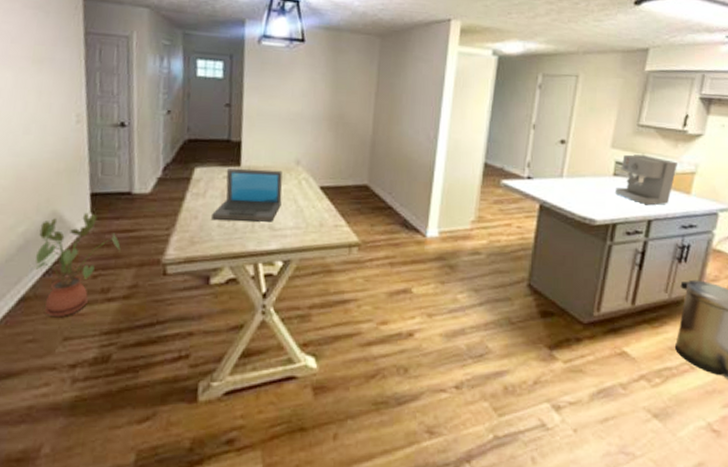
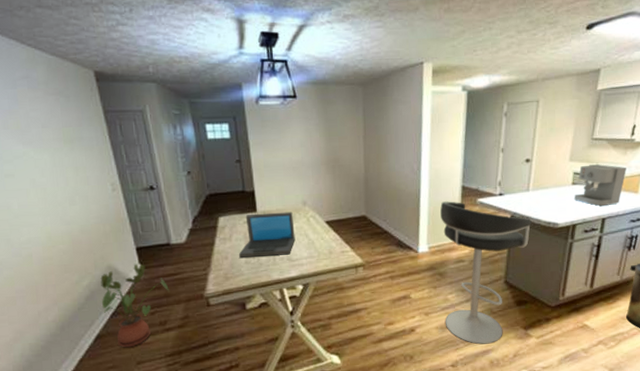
bar stool: none [451,178,564,363] -> present [440,201,532,345]

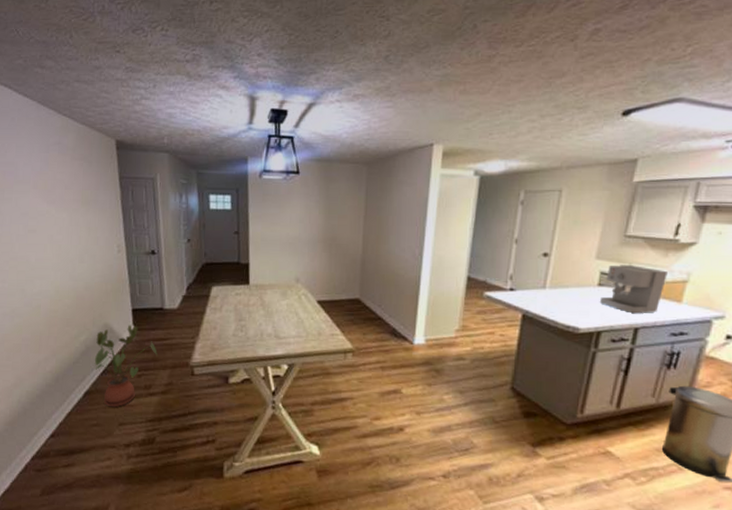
laptop: present [239,211,295,258] -> none [228,286,285,332]
bar stool: present [440,201,532,345] -> none [438,291,547,458]

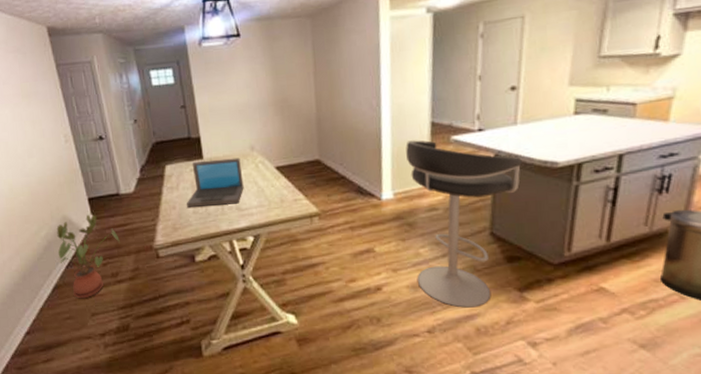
laptop: none [228,286,285,332] -> present [187,157,244,207]
bar stool: none [438,291,547,458] -> present [406,140,522,308]
coffee maker: present [599,265,667,314] -> none [577,87,650,140]

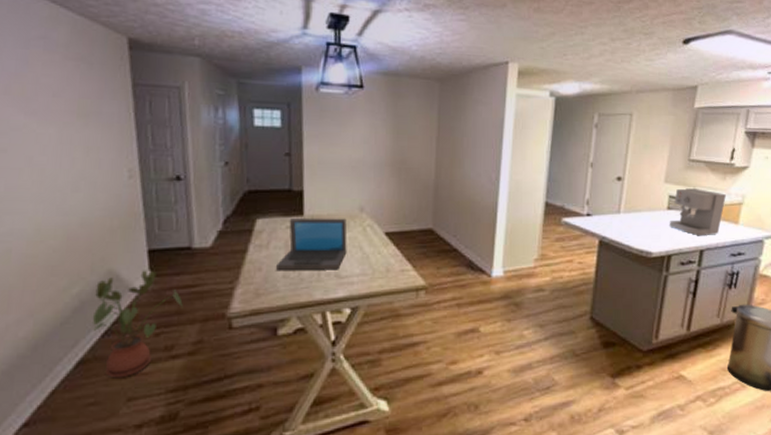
bar stool: present [406,140,522,308] -> none [518,218,622,394]
coffee maker: none [577,87,650,140] -> present [669,188,726,236]

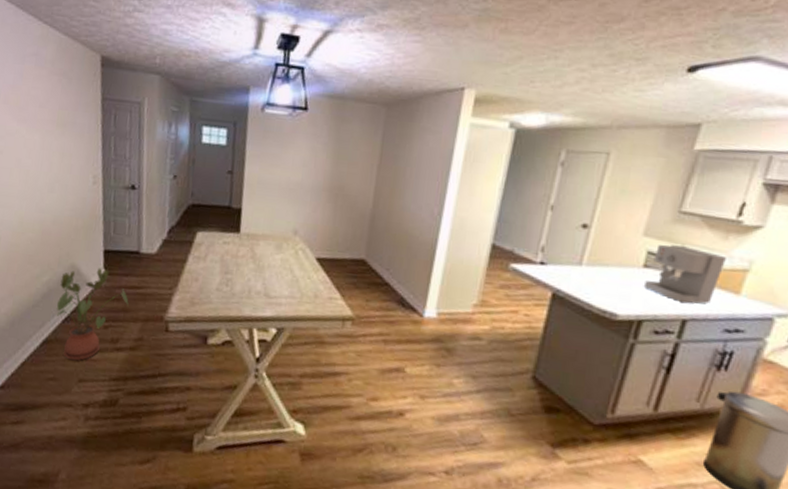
laptop: present [276,217,347,270] -> none [211,233,280,290]

